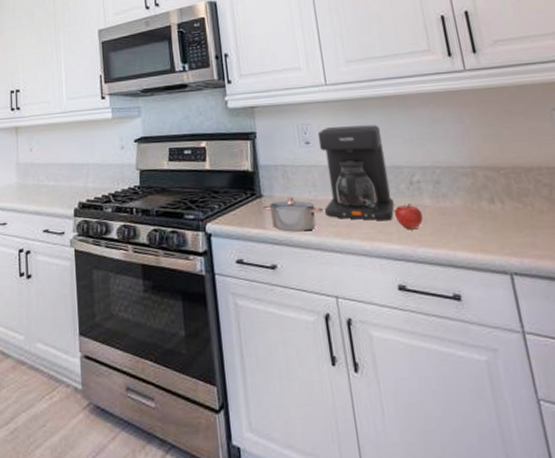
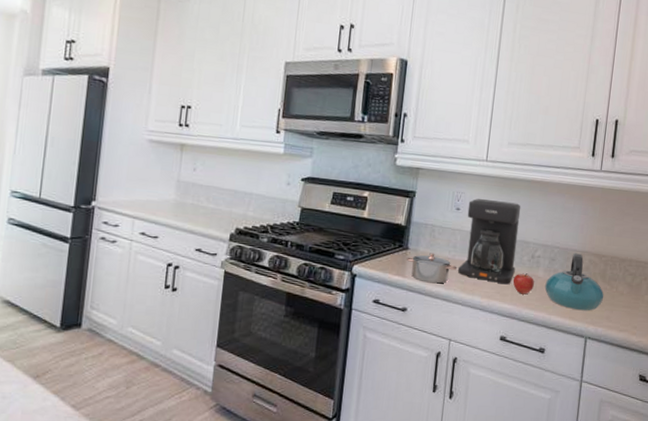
kettle: none [436,170,519,241] -> present [545,253,604,311]

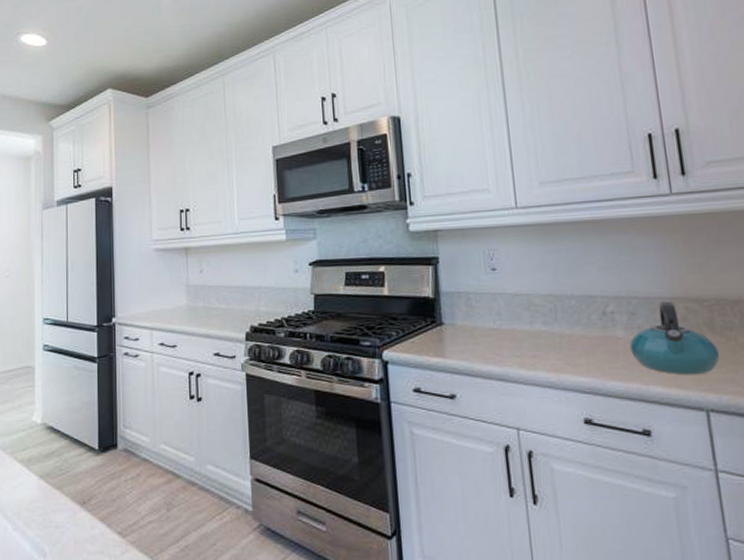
cooking pot: present [406,253,458,284] -> none [442,325,508,362]
coffee maker: present [457,198,521,285] -> none [505,251,585,353]
fruit: present [513,273,534,295] -> none [584,335,615,362]

